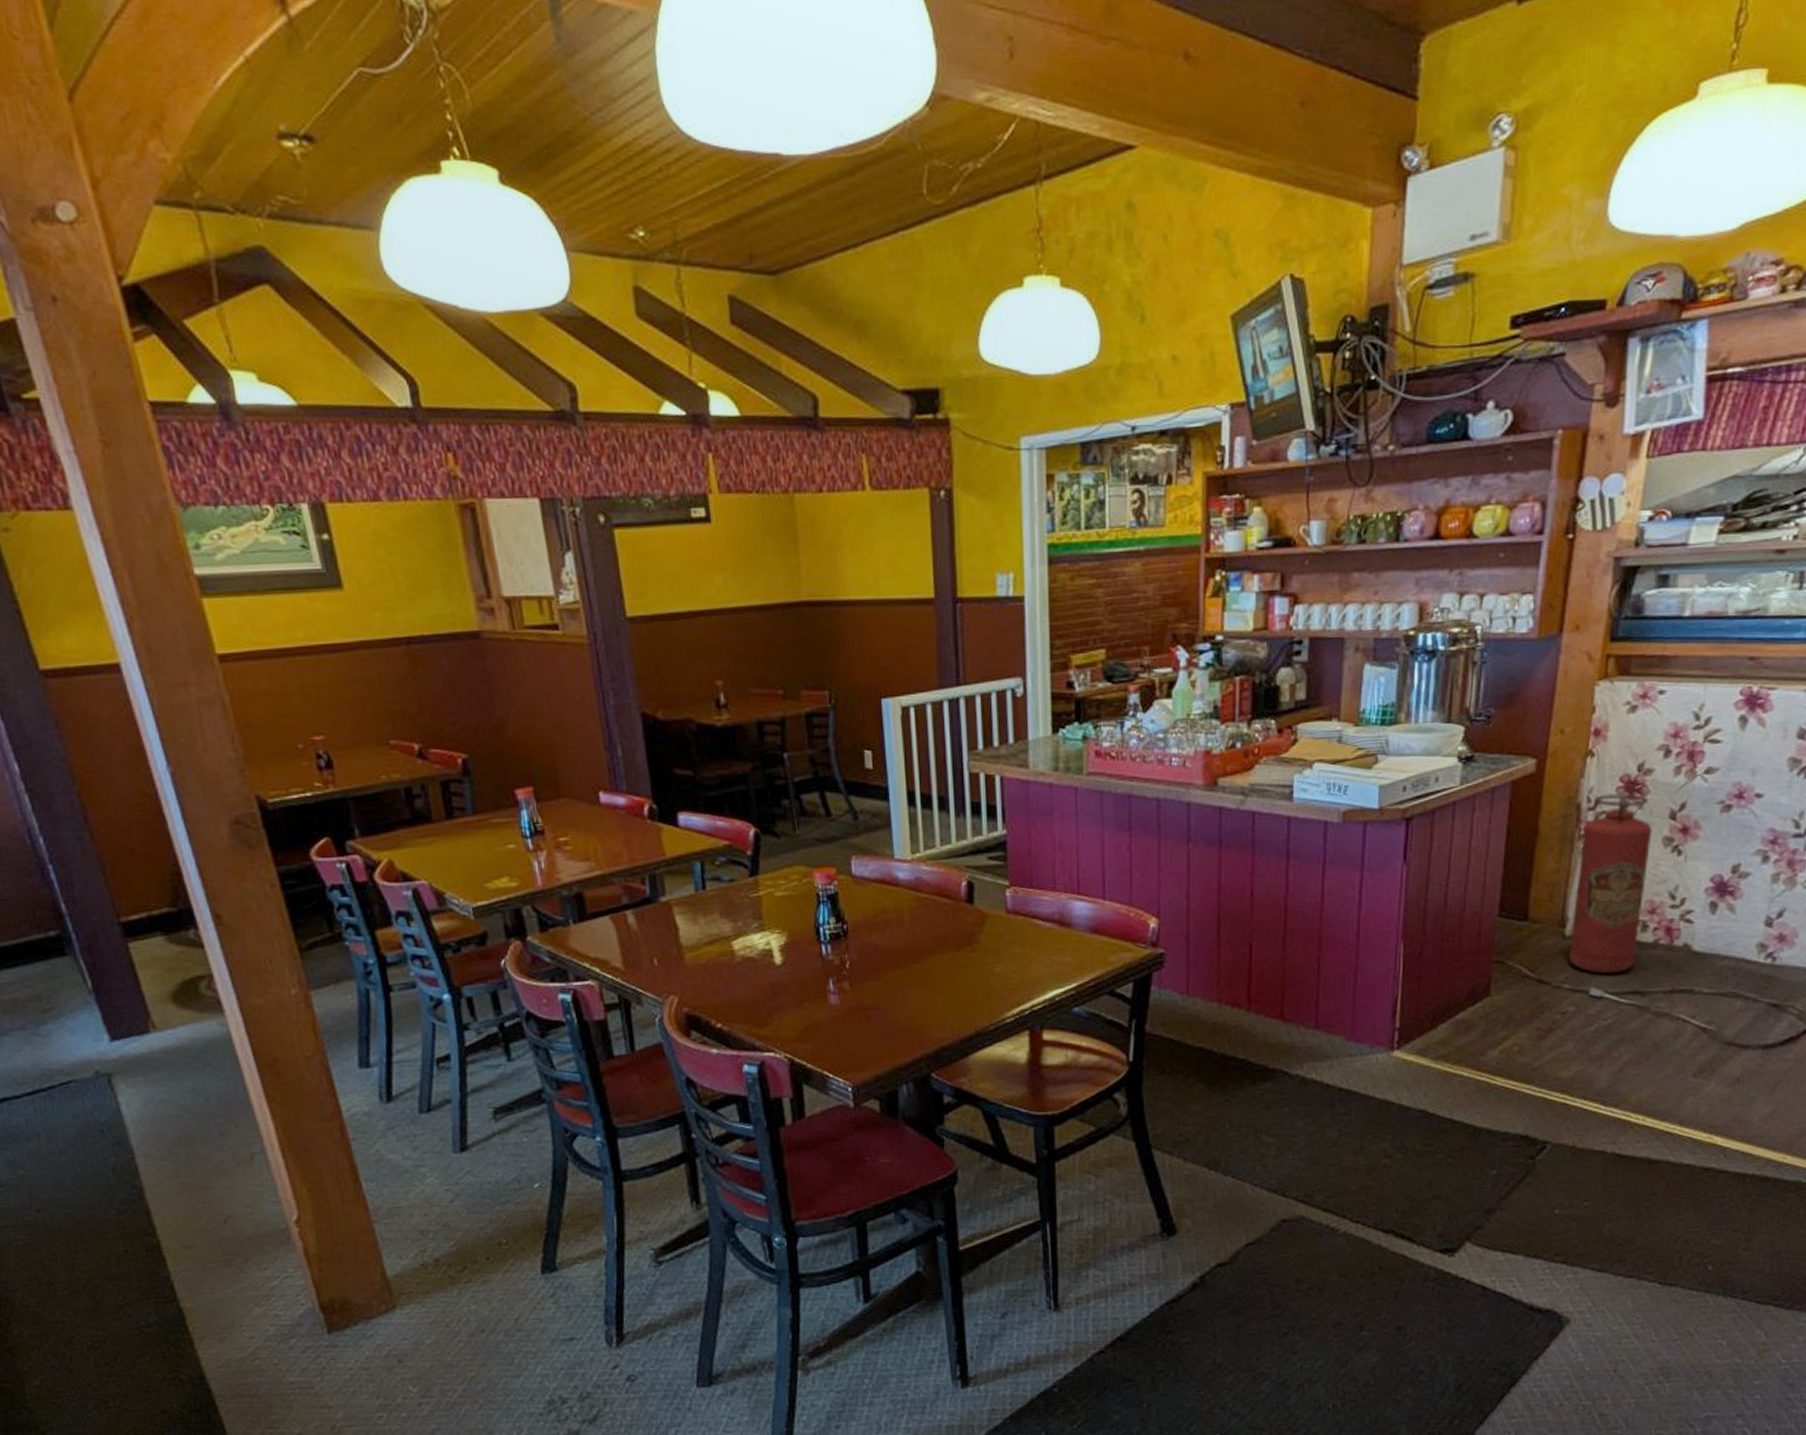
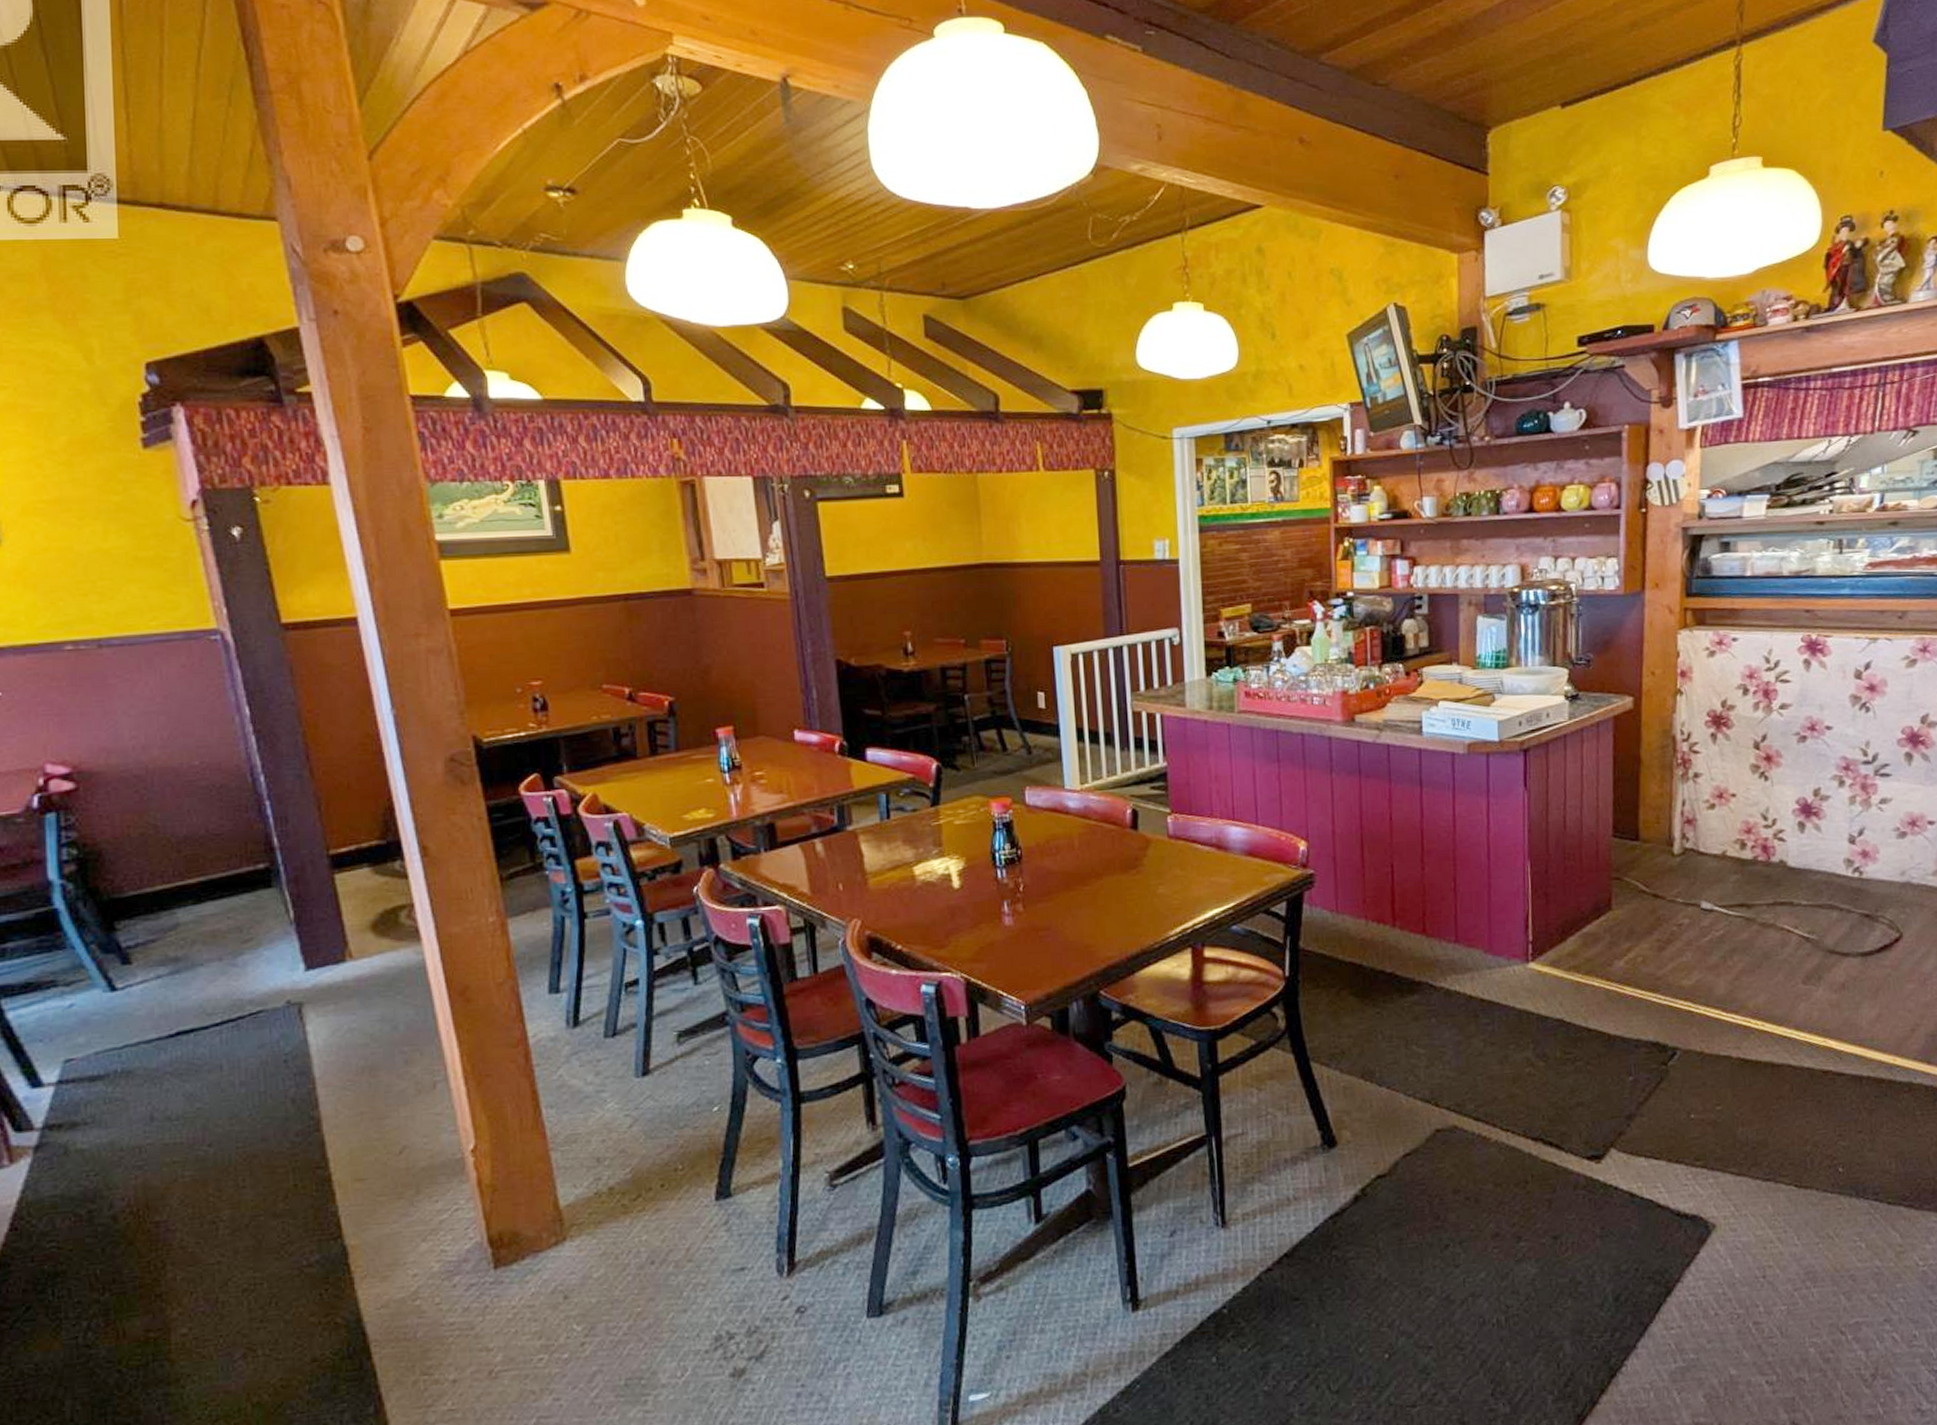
fire extinguisher: present [1569,793,1653,974] -> none [1679,726,1741,888]

